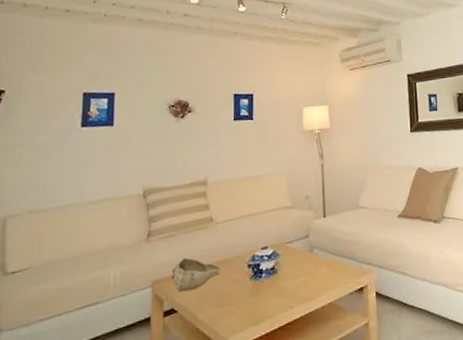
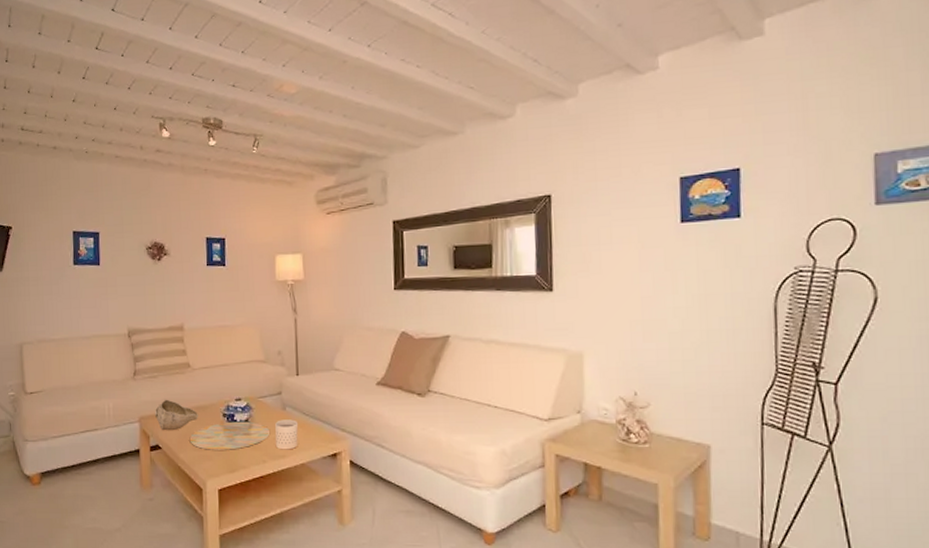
decorative tray: none [210,268,298,306] -> present [189,421,271,450]
mug: none [301,260,326,293] -> present [274,419,299,450]

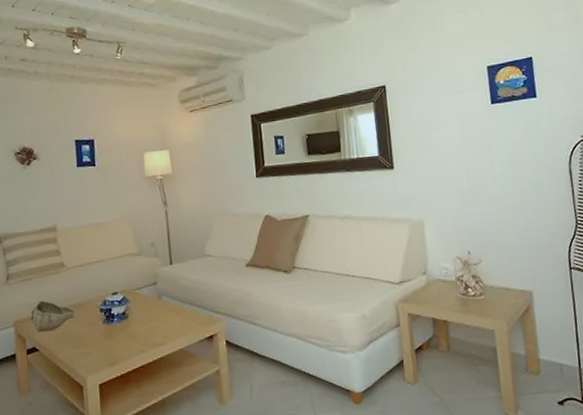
decorative tray: present [189,421,271,450] -> none [67,314,148,347]
mug: present [274,419,299,450] -> none [151,307,176,338]

